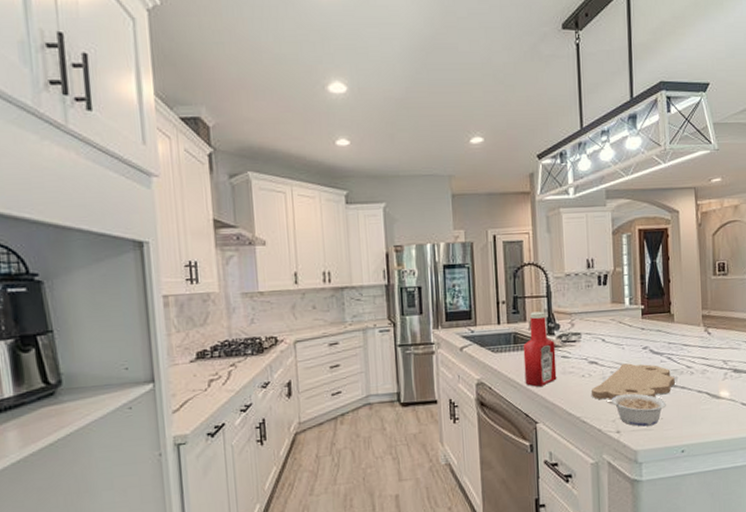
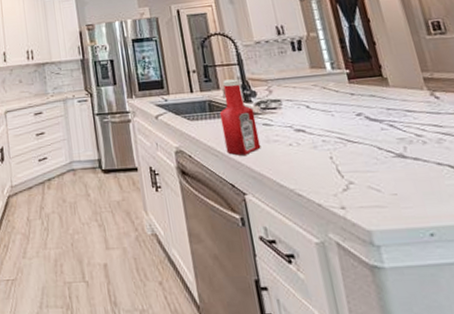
cutting board: present [592,363,675,400] -> none [303,131,405,172]
legume: present [607,393,666,427] -> none [324,164,398,203]

